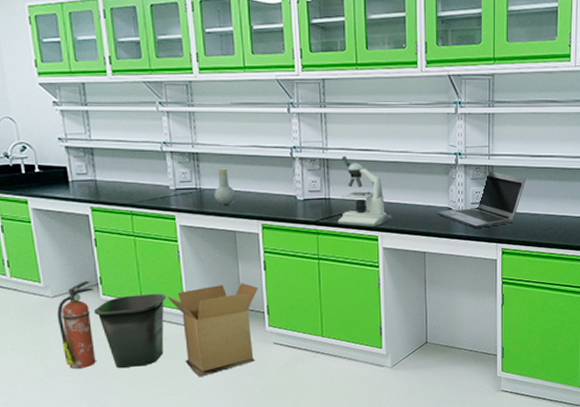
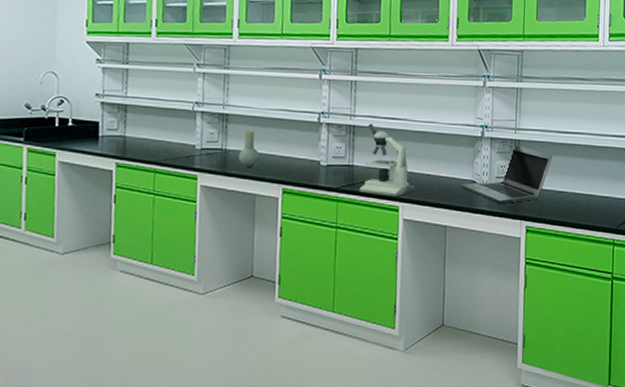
fire extinguisher: present [56,280,96,369] -> none [63,238,105,333]
waste bin: present [93,293,167,368] -> none [101,255,178,335]
cardboard box: present [167,283,258,378] -> none [178,249,272,351]

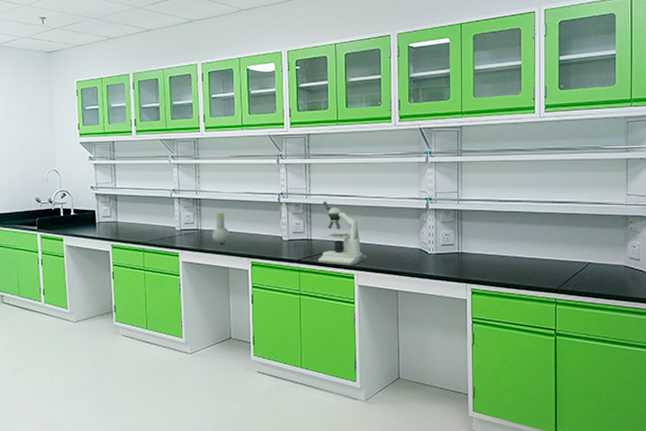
laptop: present [460,144,554,204] -> none [409,214,495,269]

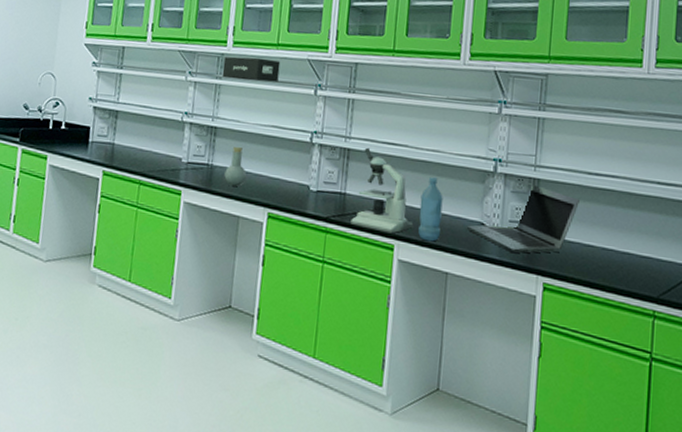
box: none [199,138,246,158] -> present [222,56,281,82]
water bottle: none [371,217,390,268] -> present [418,176,443,242]
laptop: none [409,214,495,269] -> present [466,183,581,254]

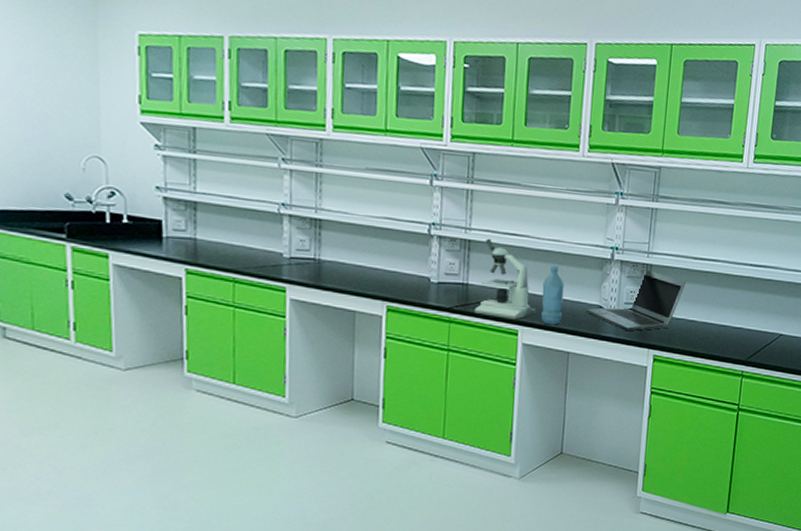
box: present [222,56,281,82] -> none [322,142,390,172]
flask: present [224,146,247,186] -> none [335,239,360,281]

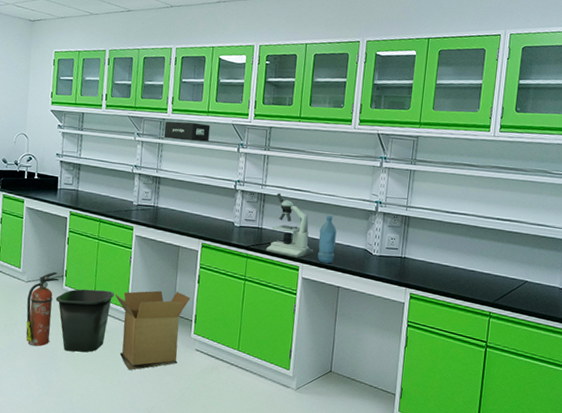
fire extinguisher: none [127,353,177,456] -> present [26,271,59,346]
waste bin: none [173,374,265,459] -> present [55,289,115,353]
cardboard box: none [265,371,375,477] -> present [115,291,191,371]
box: none [322,142,390,172] -> present [163,121,211,142]
laptop: present [586,268,687,332] -> none [354,219,440,272]

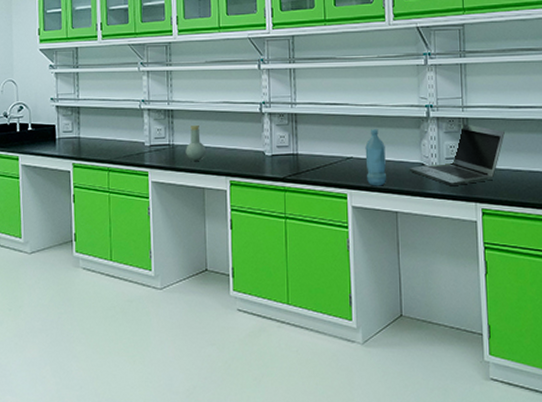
fire extinguisher: present [26,271,59,346] -> none [32,237,68,329]
waste bin: present [55,289,115,353] -> none [66,251,135,330]
cardboard box: present [115,291,191,371] -> none [135,243,224,346]
box: present [163,121,211,142] -> none [171,42,224,64]
flask: none [167,192,185,223] -> present [186,124,205,161]
microscope: present [266,193,313,258] -> none [305,110,361,184]
laptop: none [354,219,440,272] -> present [408,123,506,187]

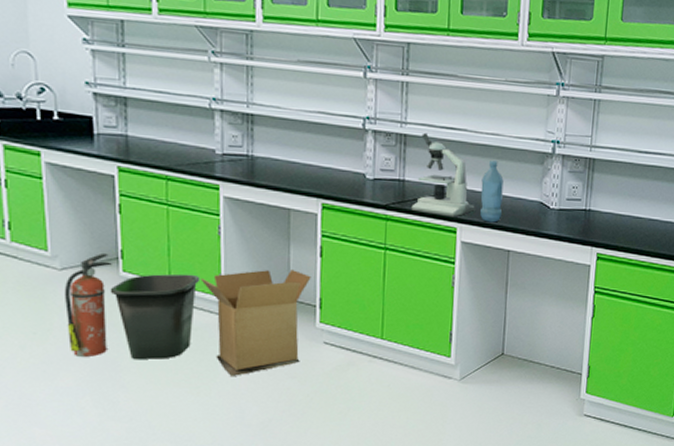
fire extinguisher: none [32,237,68,329] -> present [64,252,112,357]
waste bin: none [66,251,135,330] -> present [110,273,201,359]
cardboard box: none [135,243,224,346] -> present [200,270,311,377]
flask: present [186,124,205,161] -> none [268,135,293,178]
microscope: none [305,110,361,184] -> present [411,132,474,217]
laptop: present [408,123,506,187] -> none [526,163,632,229]

